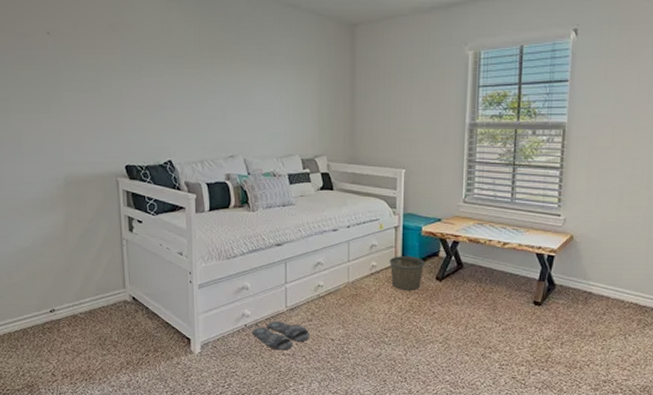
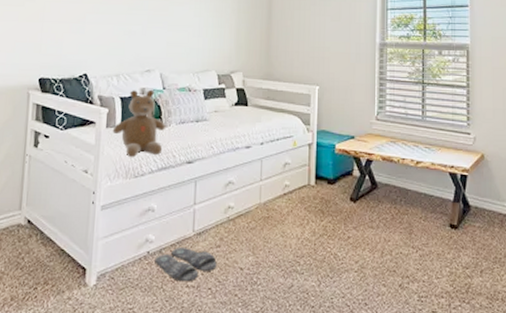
stuffed bear: none [202,175,253,241] -> present [112,89,166,158]
basket: present [389,256,425,290] -> none [302,175,339,212]

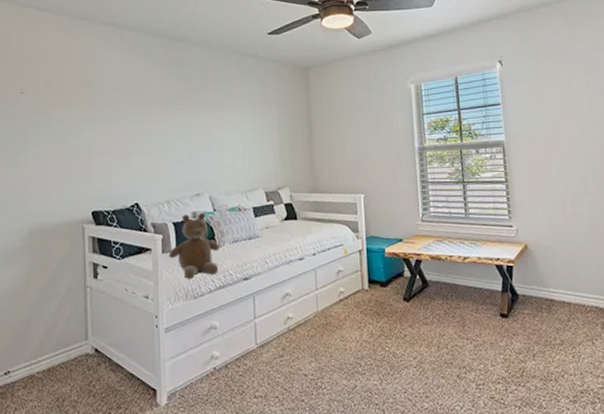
slippers: present [154,246,217,282] -> none [221,359,282,393]

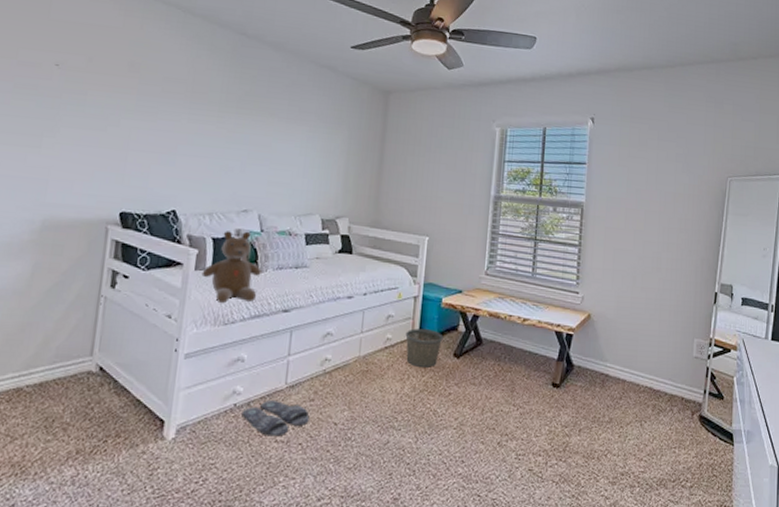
slippers: none [221,359,282,393] -> present [241,399,310,437]
basket: none [356,278,392,315] -> present [405,328,444,367]

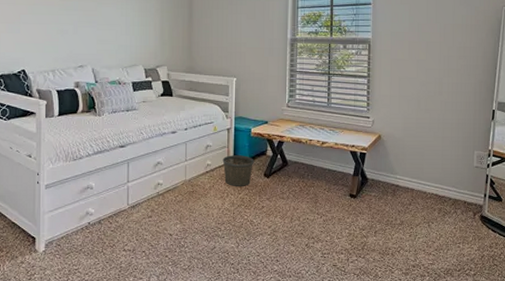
stuffed bear: present [201,231,262,304] -> none [51,83,99,144]
slippers: present [241,399,310,437] -> none [95,217,149,247]

